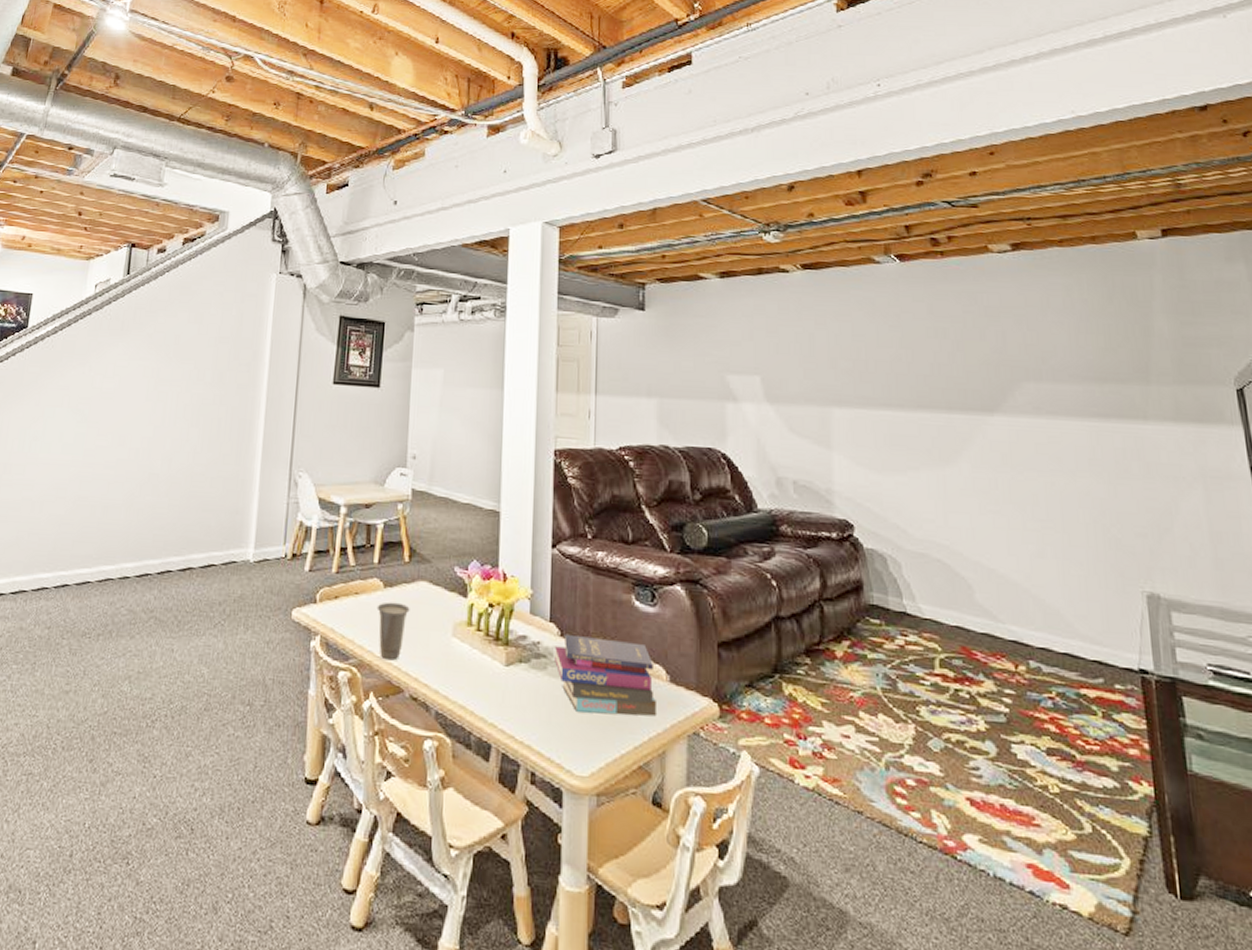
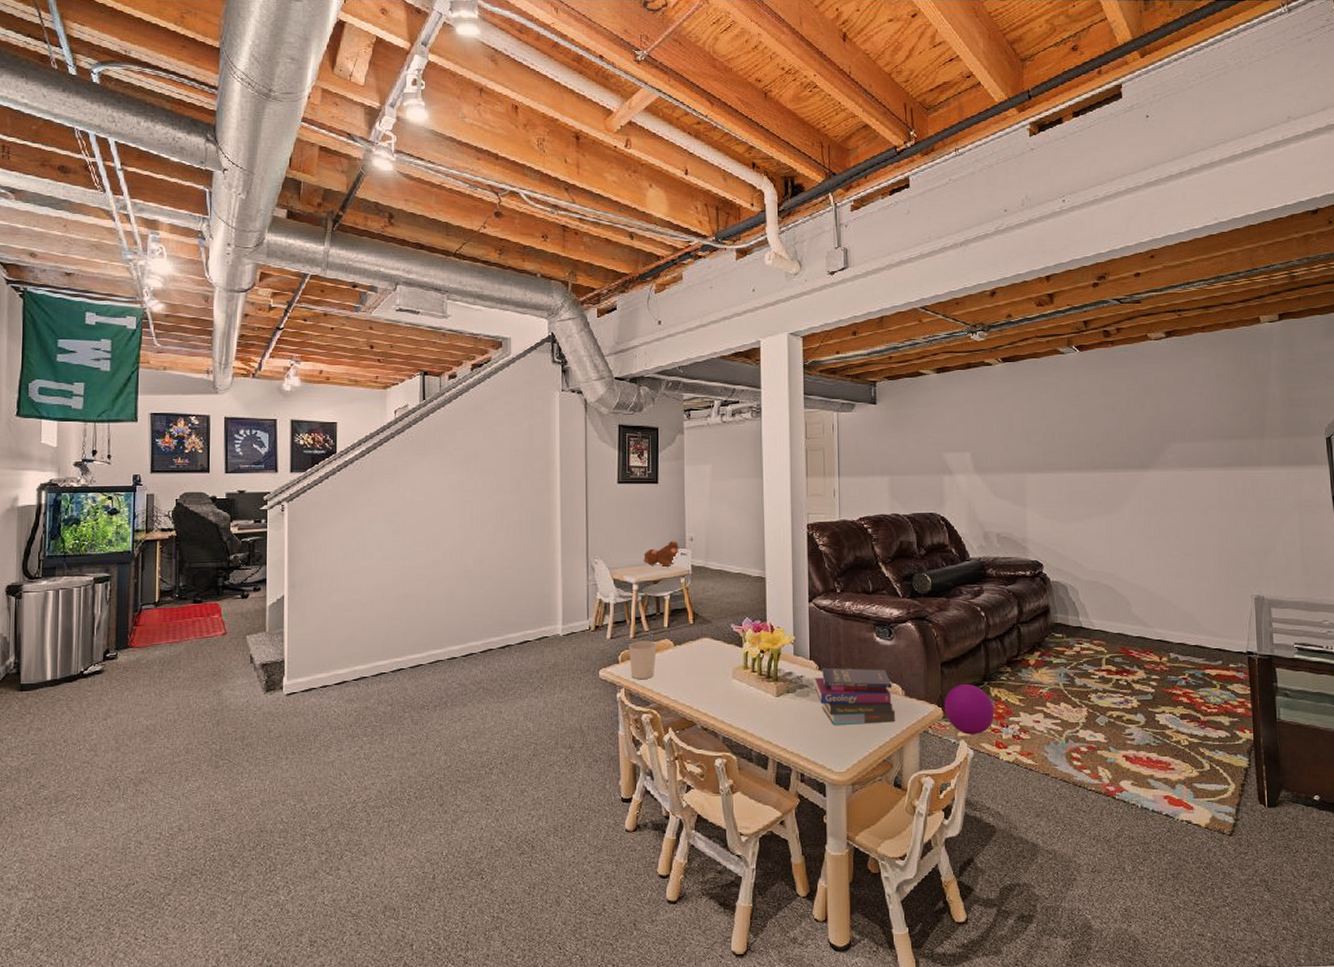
dixie cup: none [329,577,363,627] -> present [629,641,657,680]
teddy bear: none [355,457,398,488] -> present [643,540,678,567]
cup: present [377,602,410,661] -> none [669,656,697,702]
ball: none [721,673,788,746] -> present [944,683,995,735]

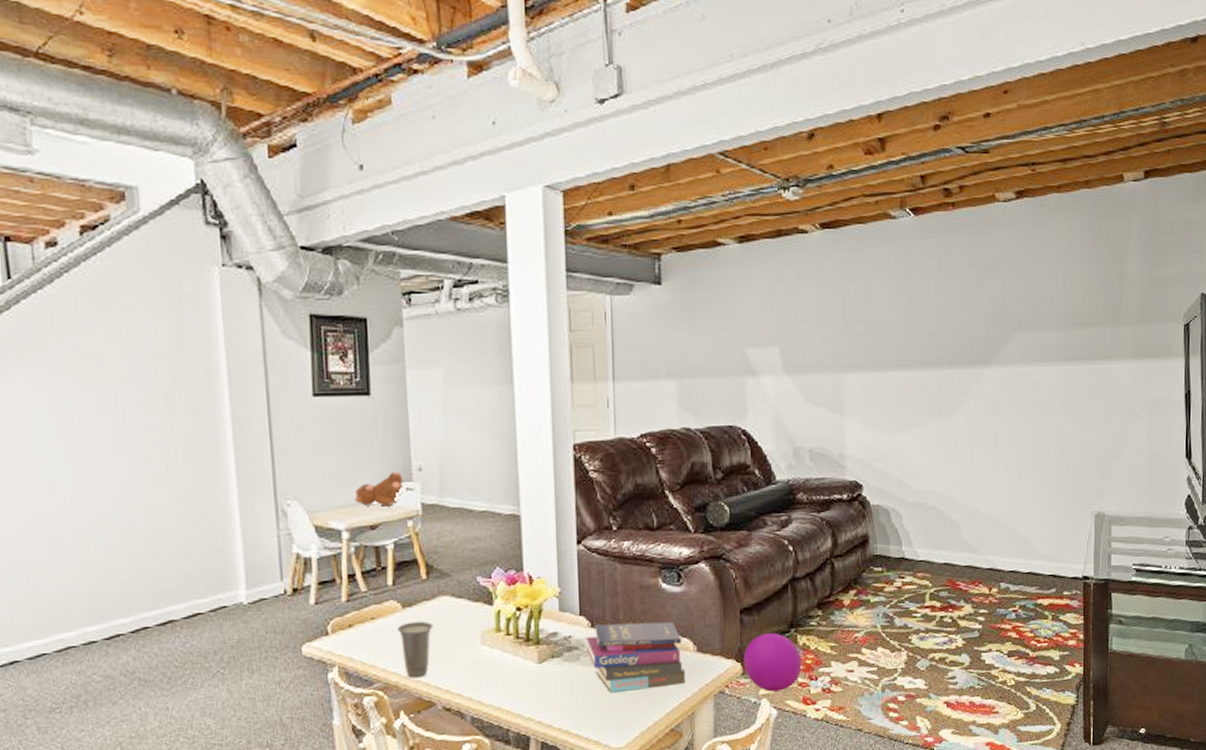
dixie cup: present [629,641,657,680] -> none [341,603,379,655]
cup: none [669,656,697,702] -> present [397,621,433,678]

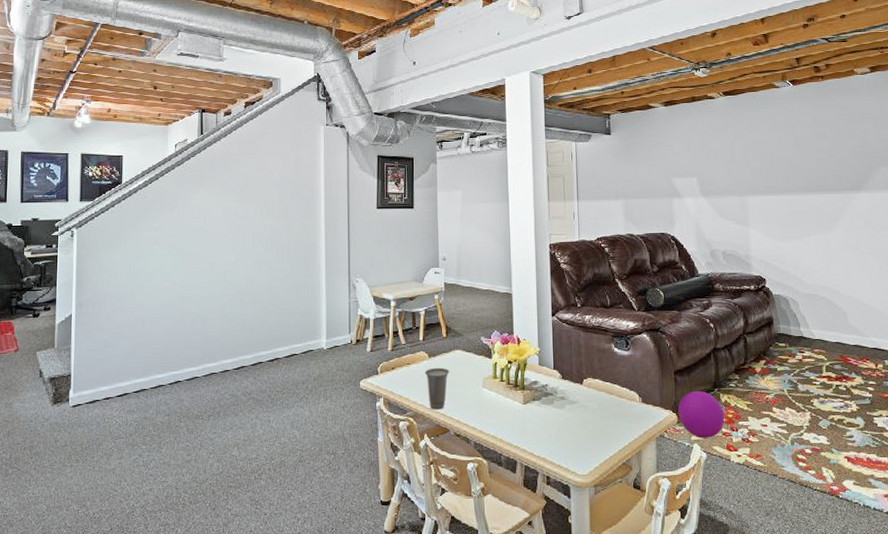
teddy bear: present [354,471,403,507] -> none [400,260,432,284]
books: present [586,621,685,693] -> none [559,376,633,430]

